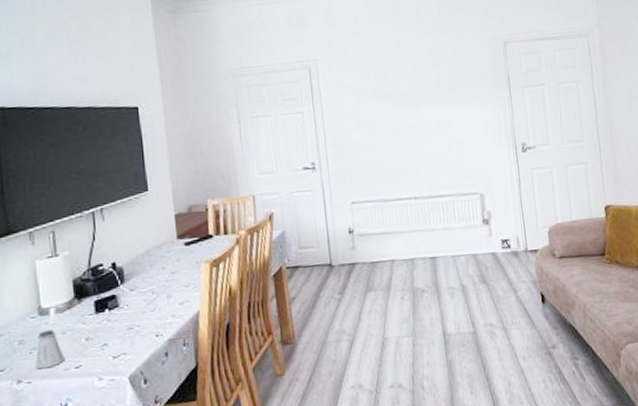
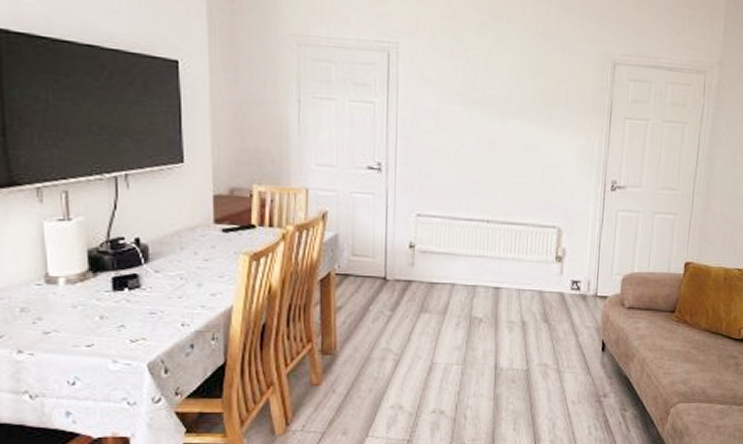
saltshaker: present [35,329,66,370] -> none [39,301,75,342]

